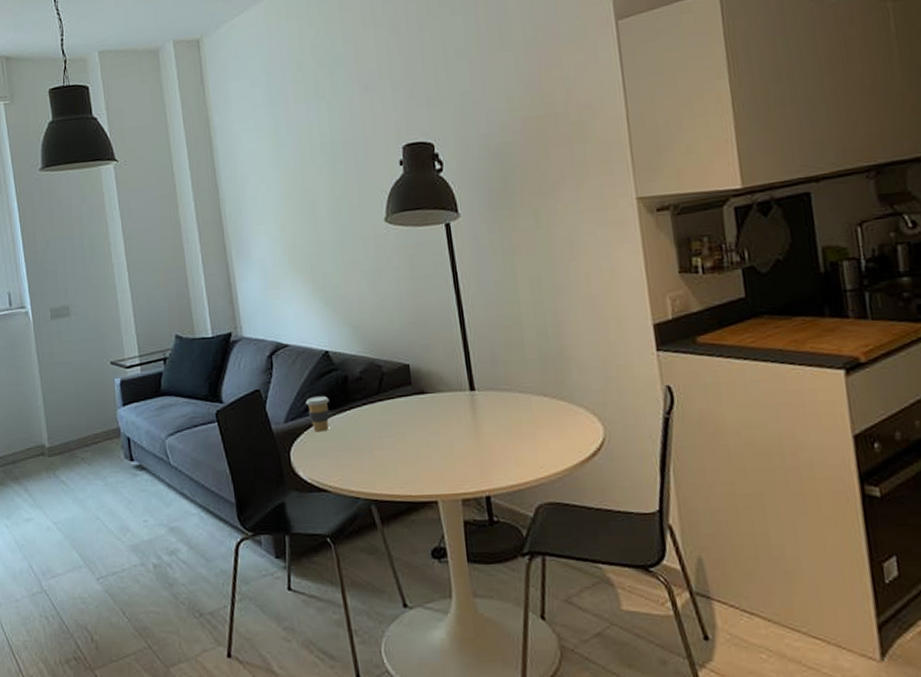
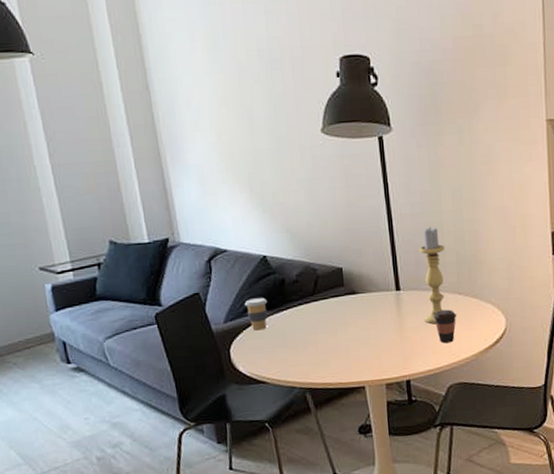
candle holder: none [495,319,527,431] -> present [419,227,445,324]
coffee cup: none [514,413,543,454] -> present [433,309,457,344]

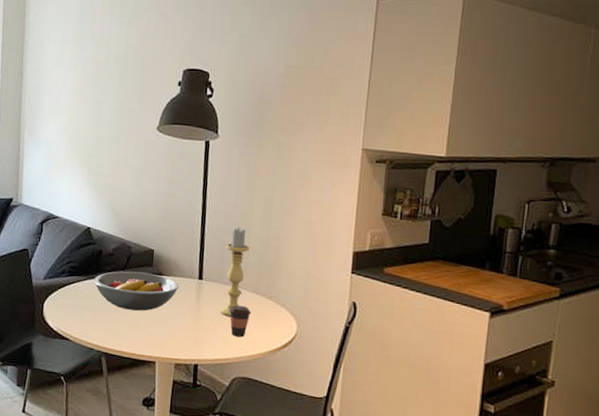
coffee cup: present [244,297,268,331] -> none [64,262,84,292]
fruit bowl: none [281,294,377,338] -> present [93,271,179,311]

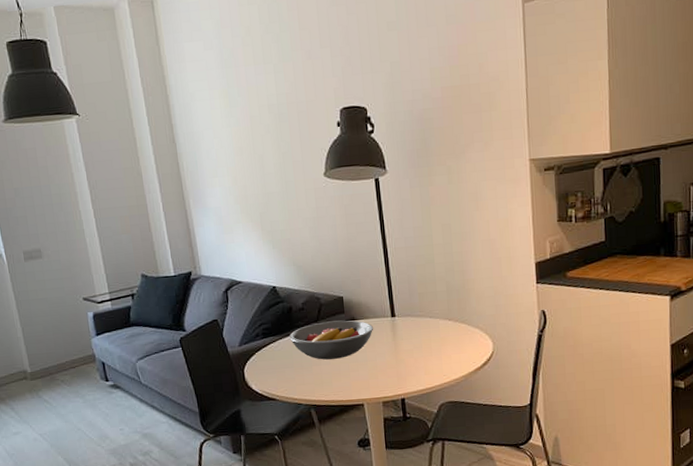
candle holder: present [220,227,250,317] -> none [412,259,436,348]
coffee cup: present [229,304,252,338] -> none [425,334,448,365]

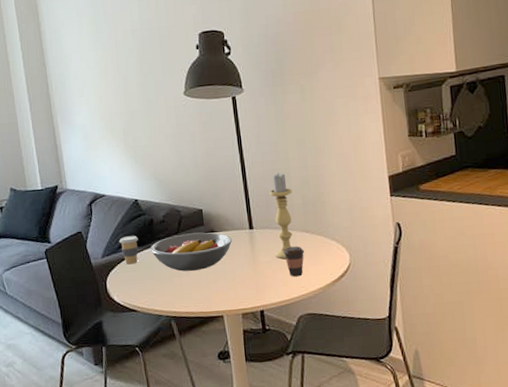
coffee cup: none [256,323,277,353] -> present [119,235,139,265]
candle holder: none [412,259,436,348] -> present [269,173,293,259]
coffee cup: none [425,334,448,365] -> present [283,246,305,277]

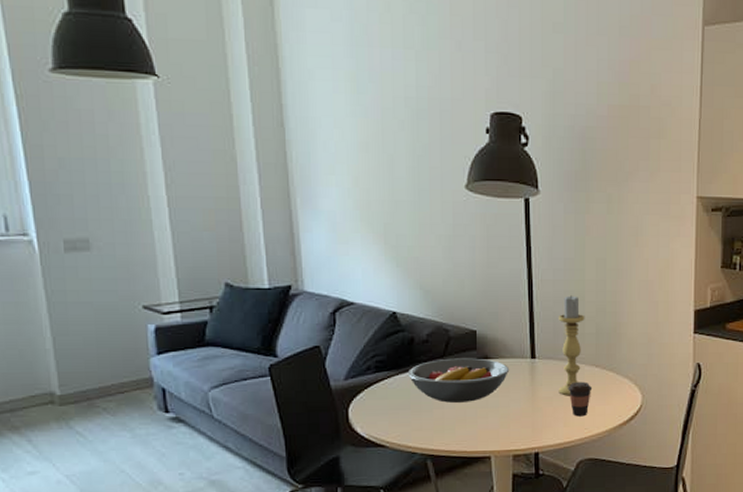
coffee cup: present [119,235,139,265] -> none [368,355,394,390]

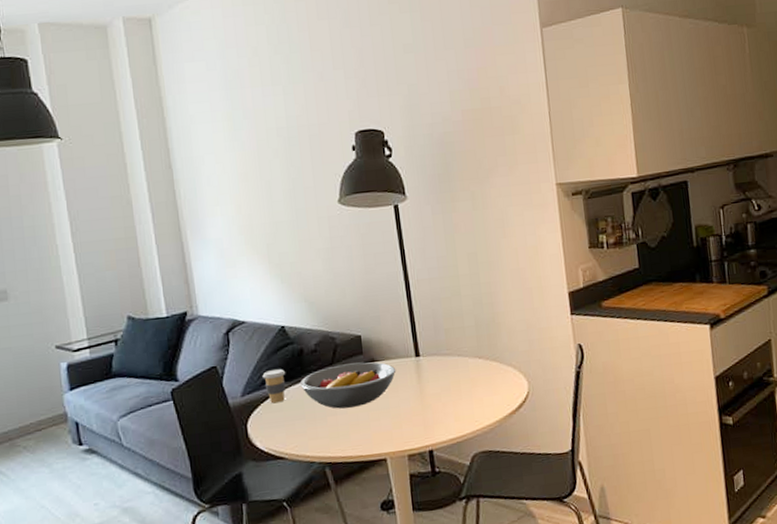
coffee cup: none [368,355,394,390] -> present [262,368,286,404]
candle holder: present [558,295,585,396] -> none [437,291,465,390]
coffee cup: present [568,381,593,417] -> none [454,374,479,410]

